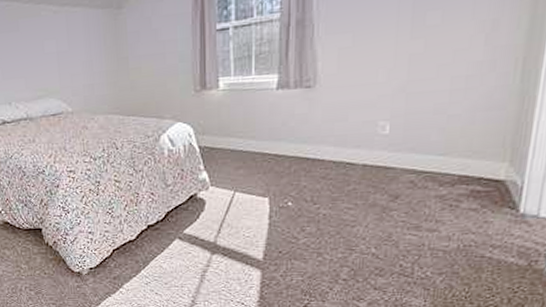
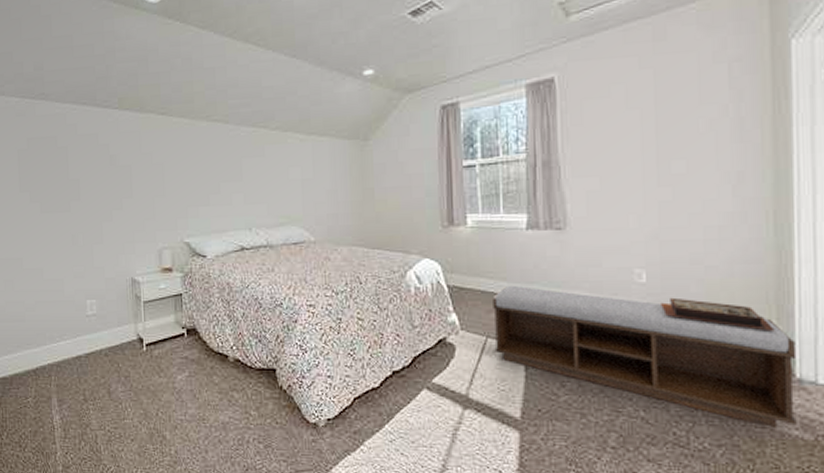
bench: none [241,143,524,257] -> present [492,285,797,429]
decorative box: none [401,146,507,173] -> present [661,297,775,331]

